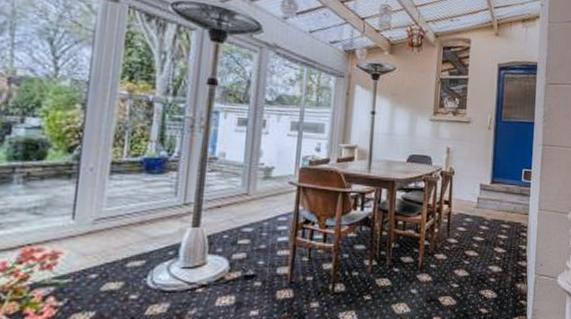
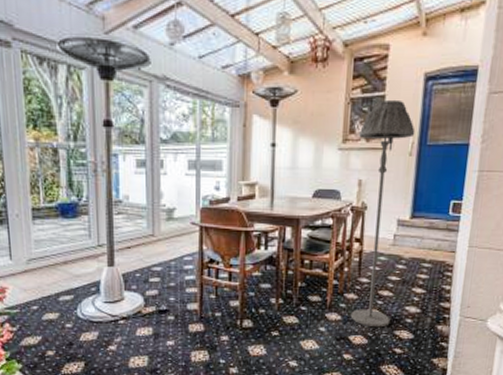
floor lamp: none [440,82,493,288] -> present [350,99,415,328]

